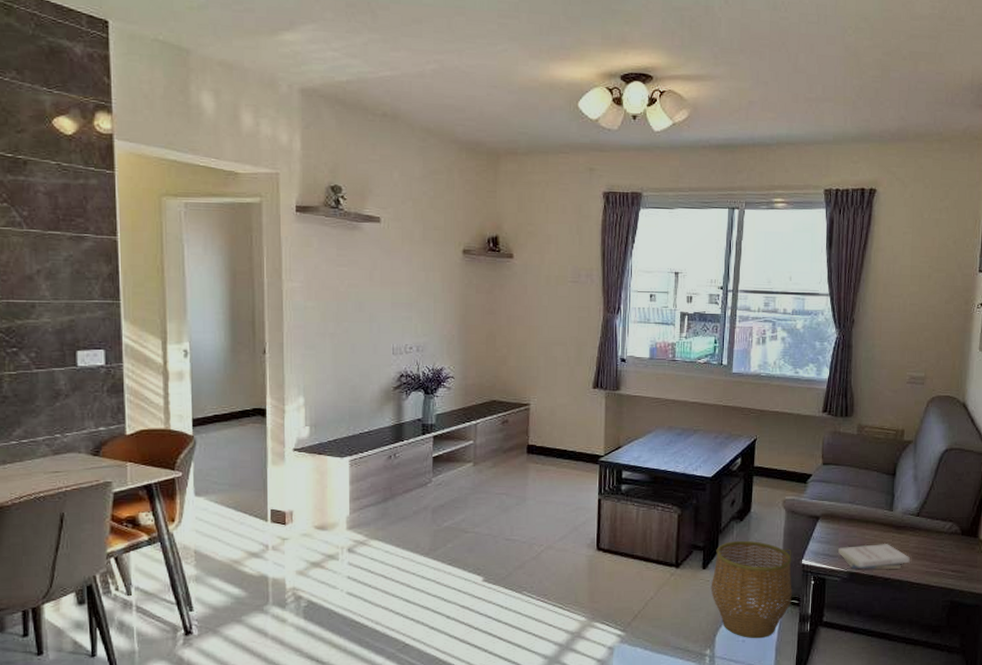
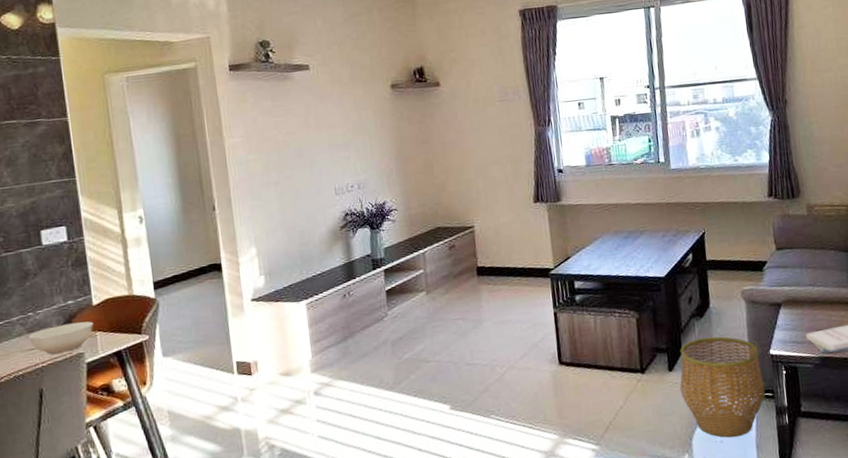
bowl: none [54,451,125,479] -> present [28,321,94,354]

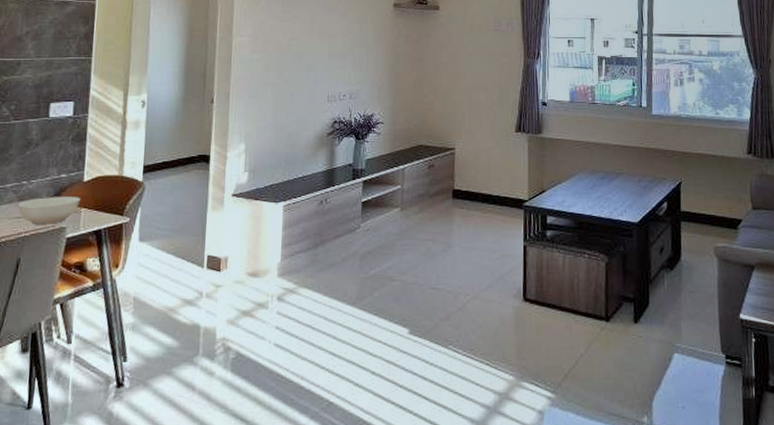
basket: present [679,336,766,438] -> none [644,291,733,404]

